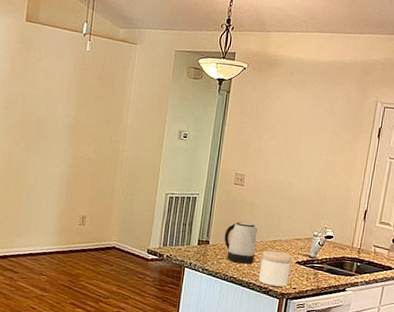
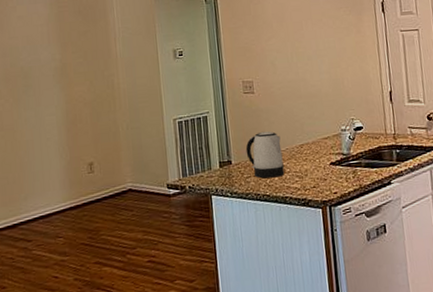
jar: present [259,250,292,287] -> none [291,155,328,196]

